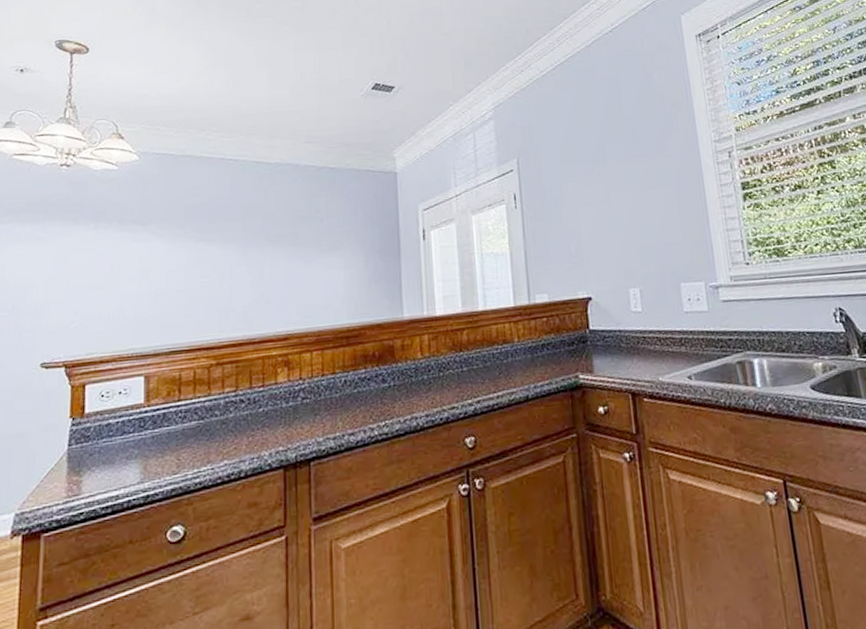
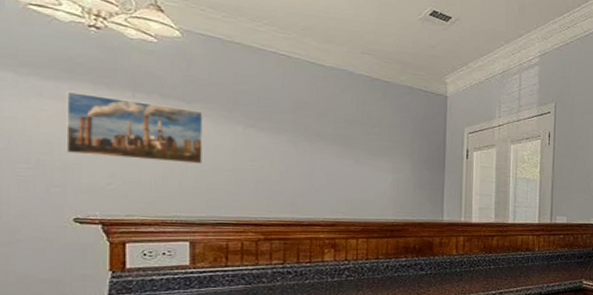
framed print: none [37,231,157,296] -> present [66,91,203,164]

